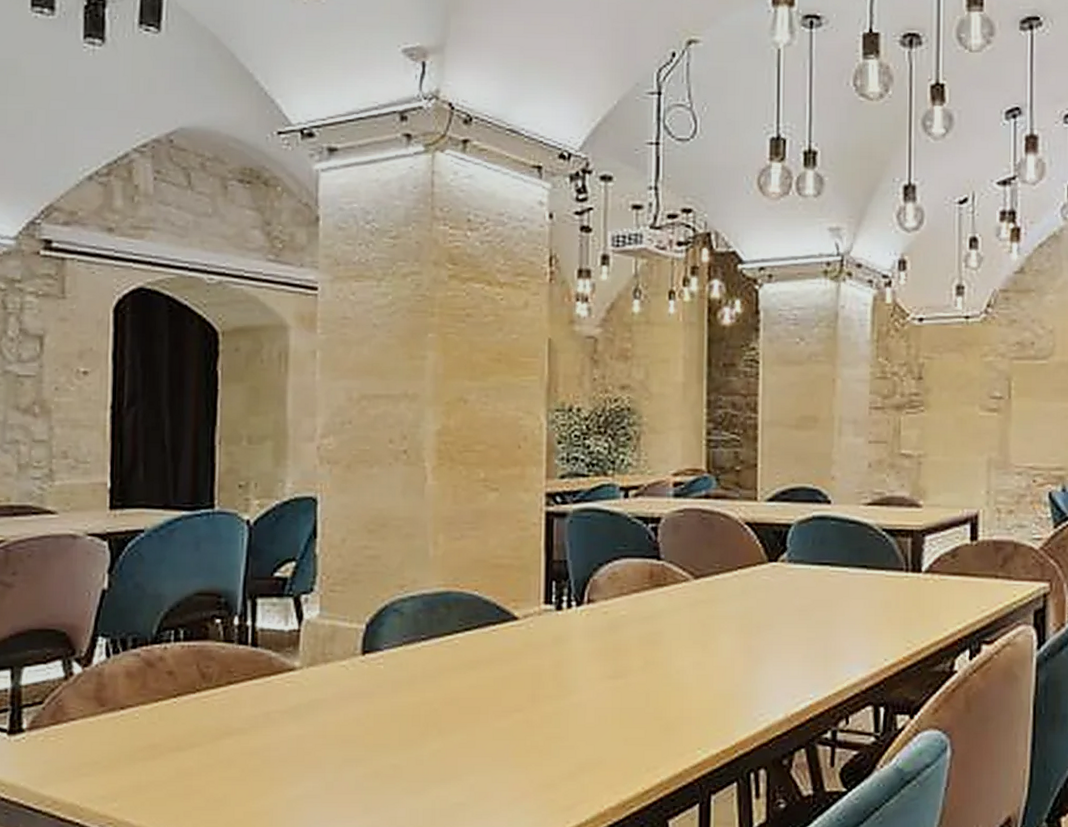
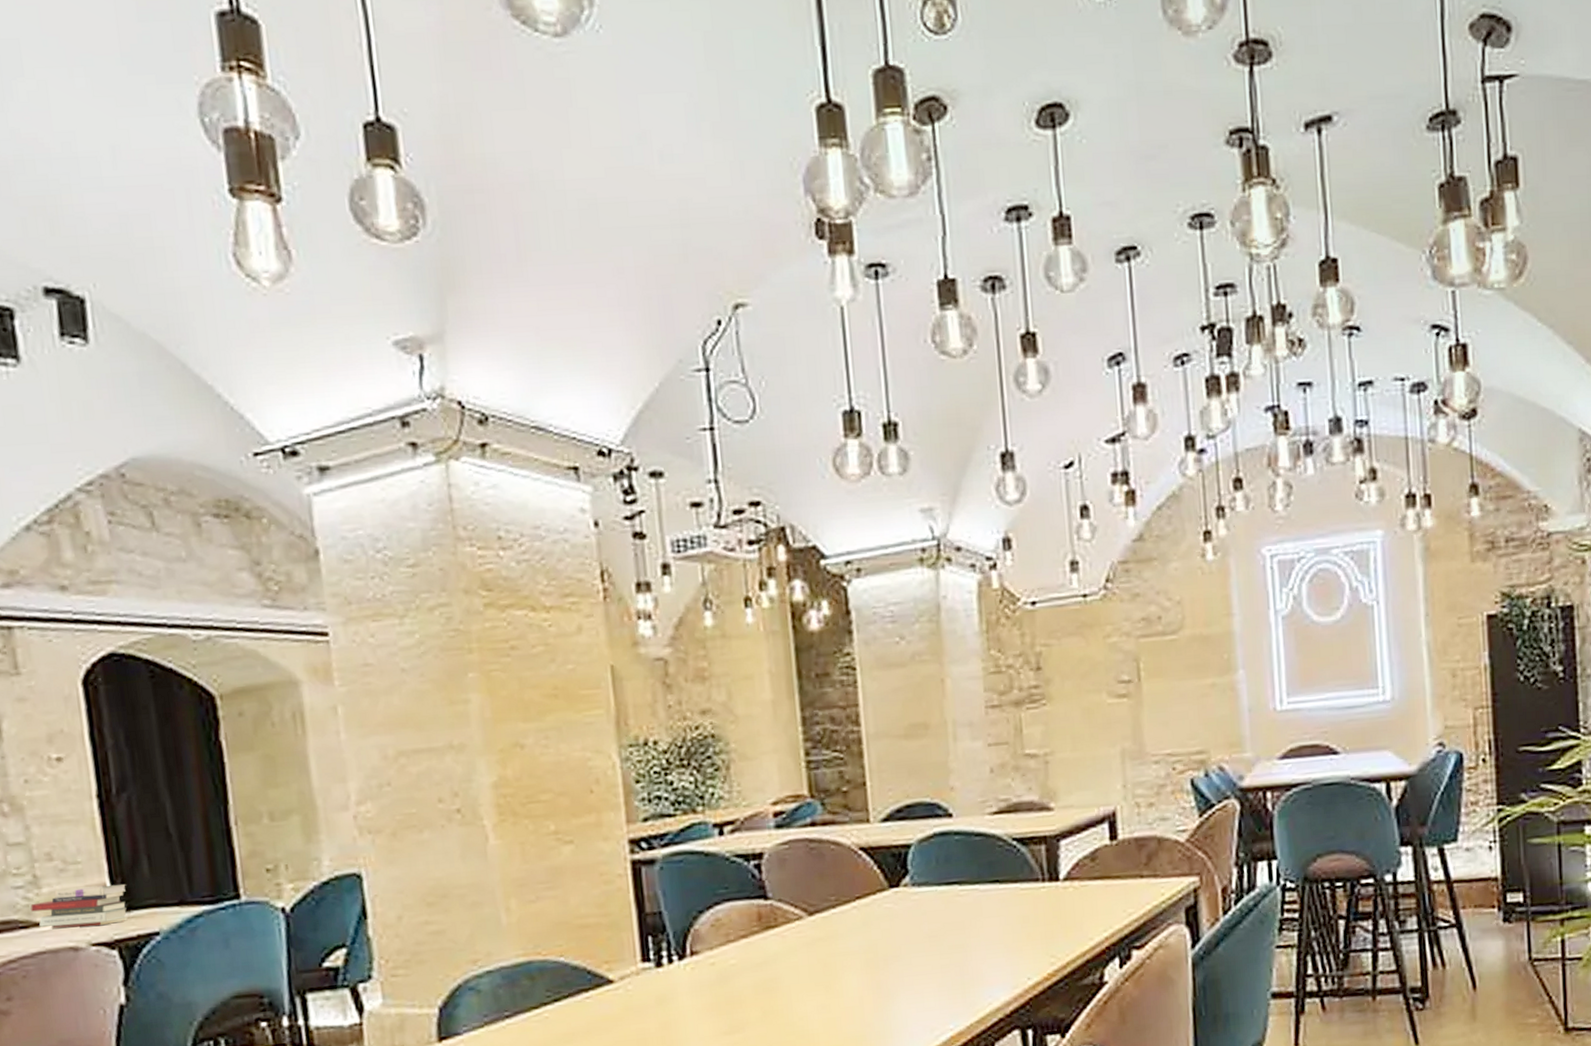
books: none [43,484,123,519] -> present [30,884,128,929]

